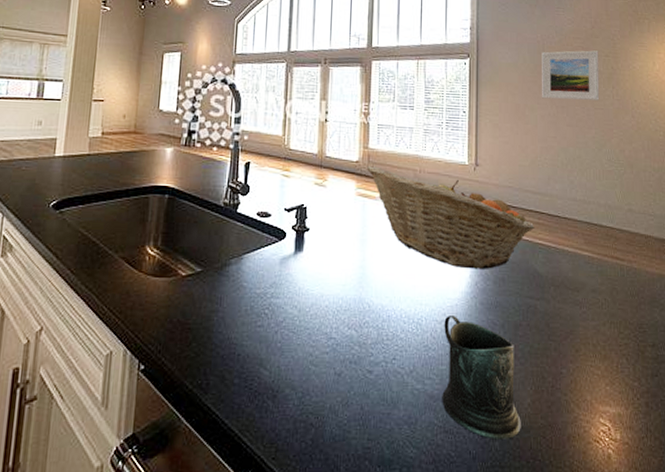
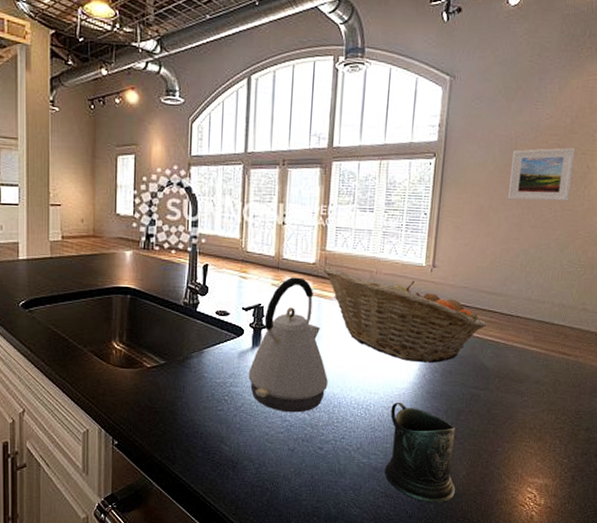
kettle: none [290,176,376,329] -> present [248,277,328,413]

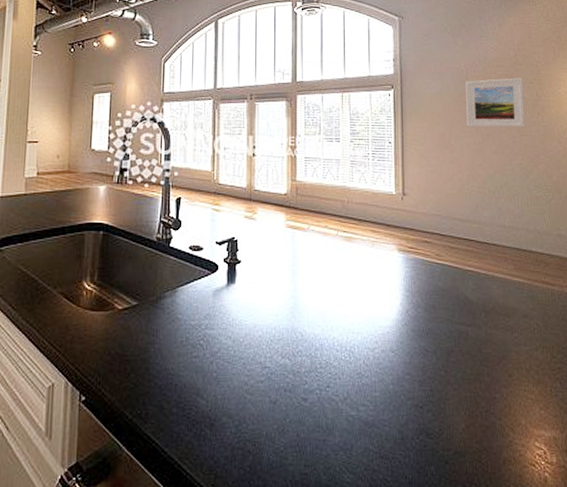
kettle: present [248,277,328,413] -> none [224,209,308,358]
fruit basket: present [324,267,486,363] -> none [296,197,464,297]
mug: present [384,403,455,503] -> none [376,343,456,464]

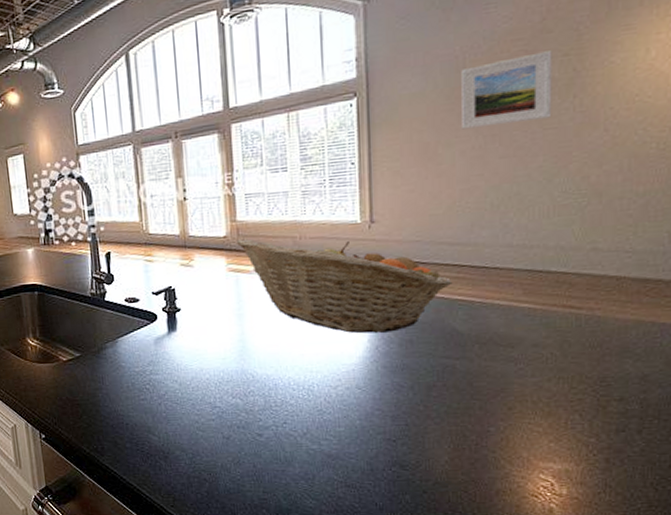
fruit basket: none [296,197,464,297] -> present [237,238,453,334]

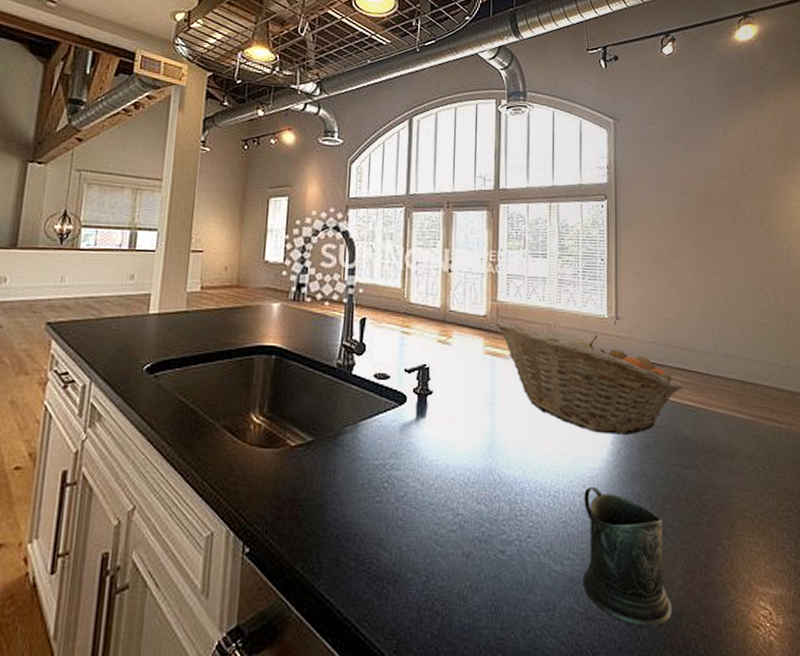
mug: none [340,380,437,493] -> present [583,487,672,627]
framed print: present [461,50,552,130] -> none [686,190,751,245]

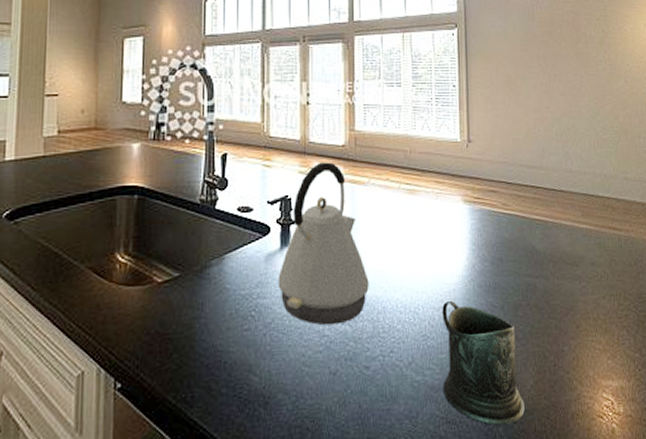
kettle: none [412,332,507,503] -> present [278,162,369,326]
fruit basket: present [496,319,683,435] -> none [354,148,531,251]

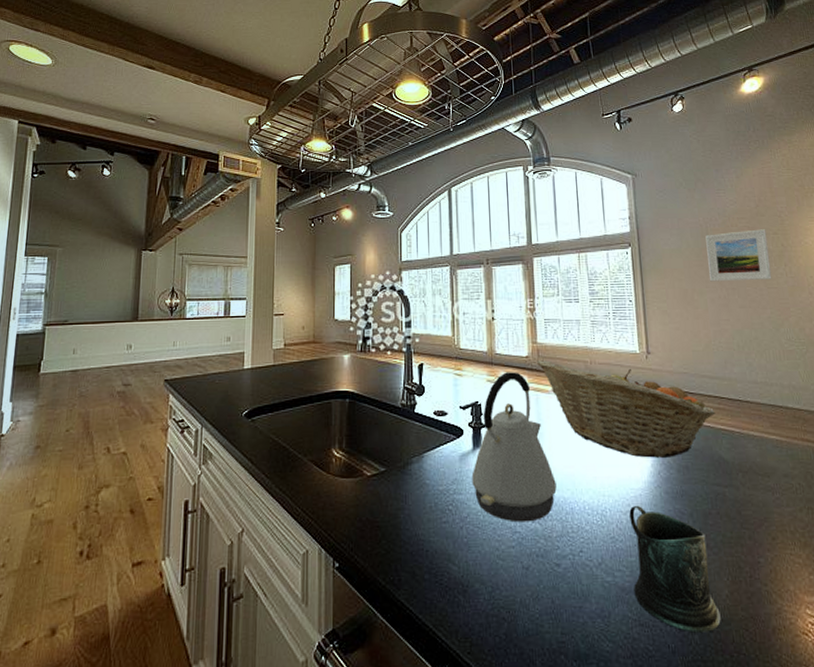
fruit basket: none [354,148,531,251] -> present [537,359,716,458]
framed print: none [531,14,592,68] -> present [705,229,772,282]

